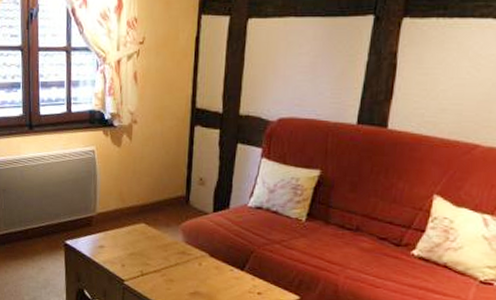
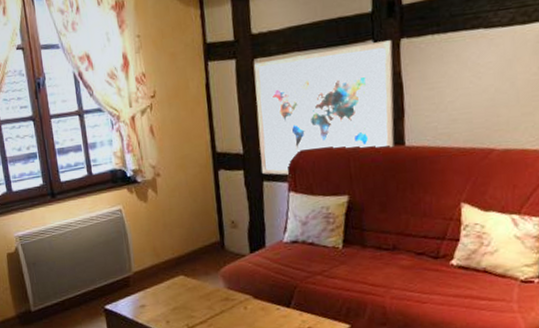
wall art: none [237,18,394,141] -> present [254,40,395,175]

